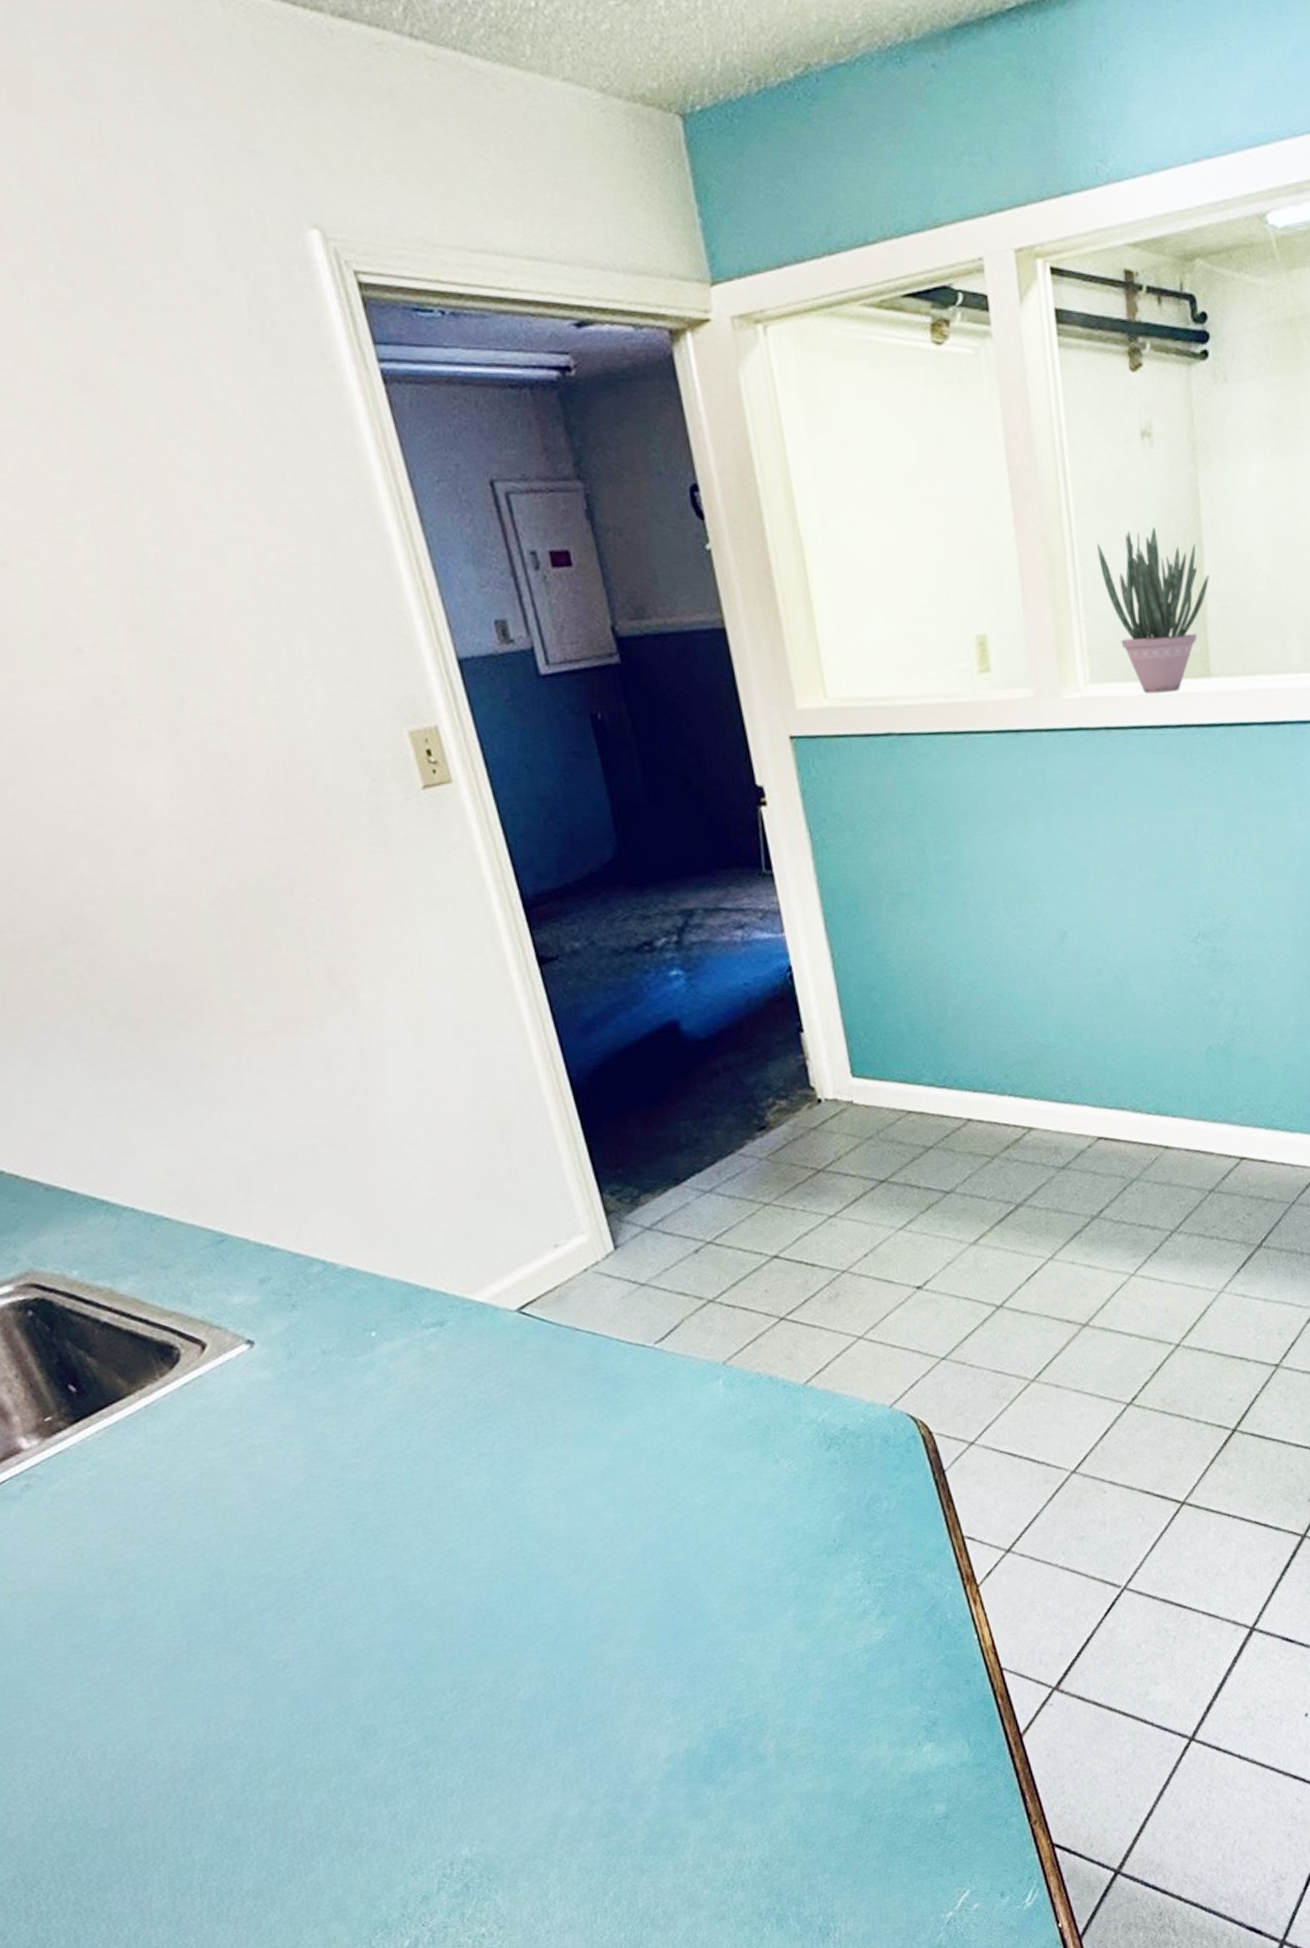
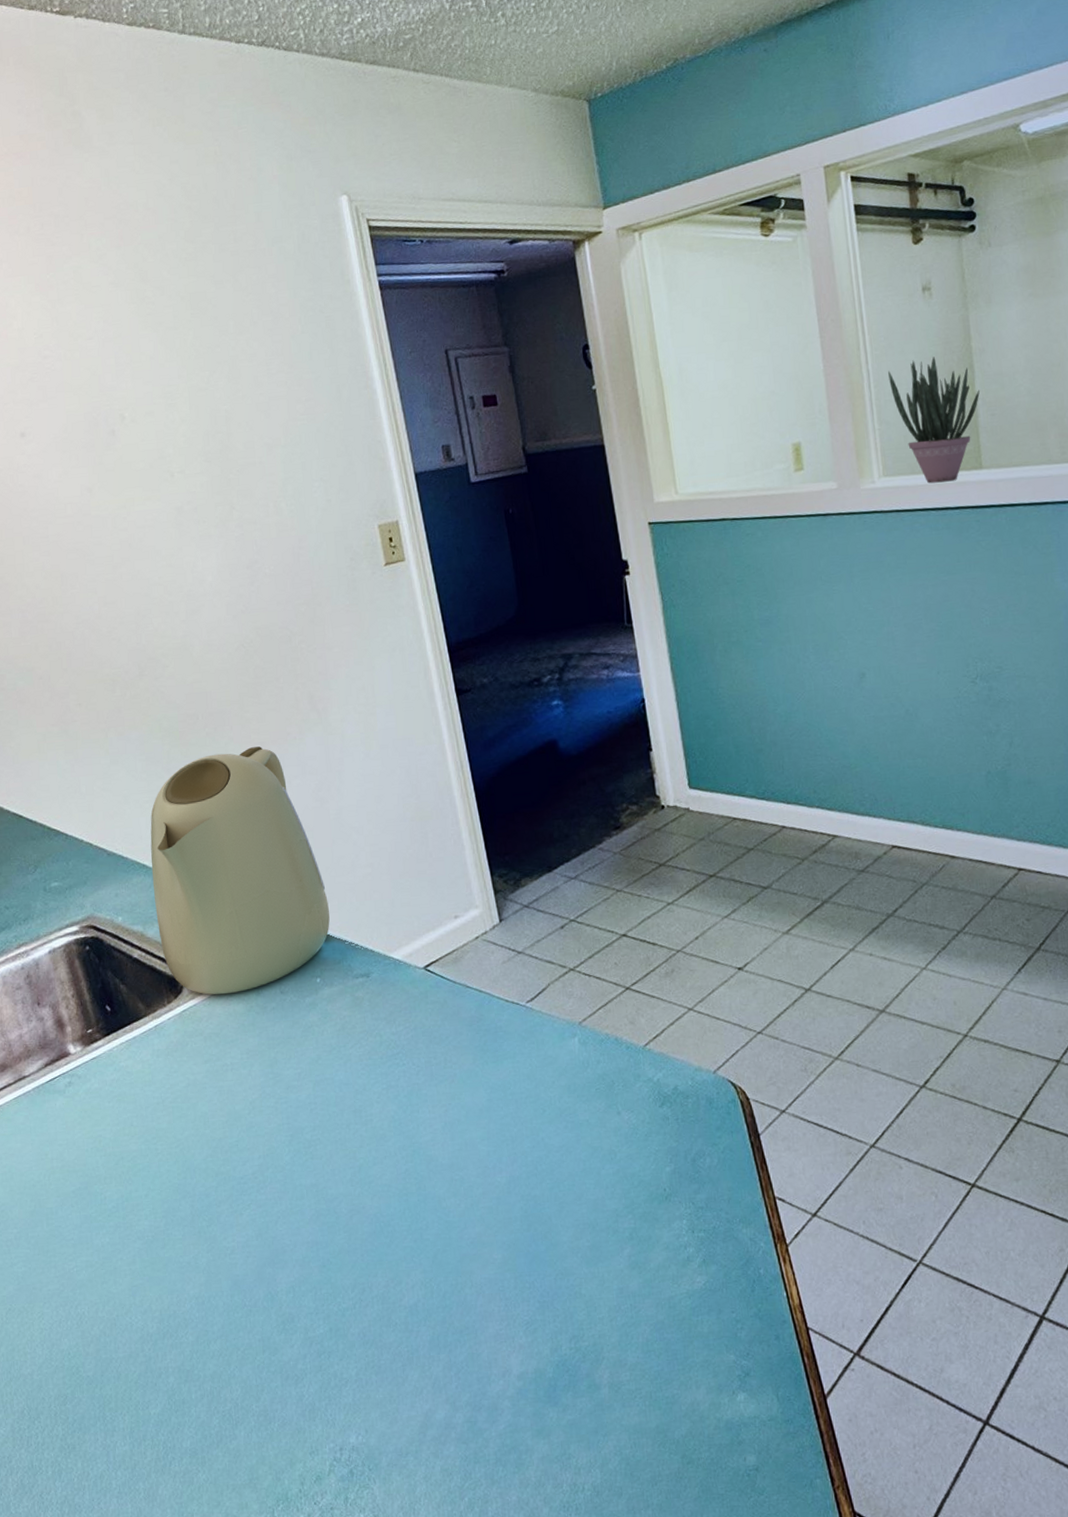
kettle: none [104,1037,384,1362] -> present [150,746,330,995]

